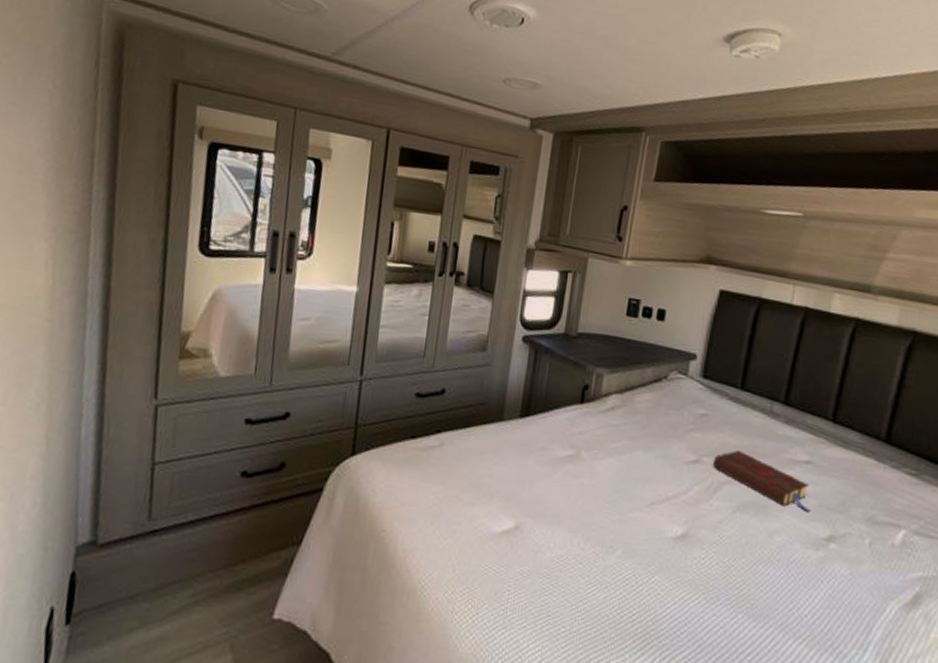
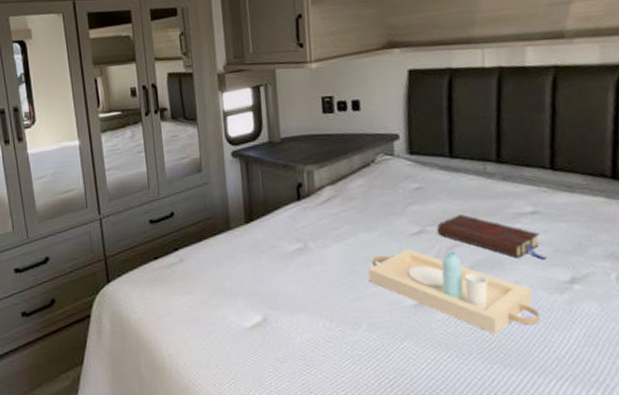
serving tray: none [634,476,792,583] -> present [368,248,540,335]

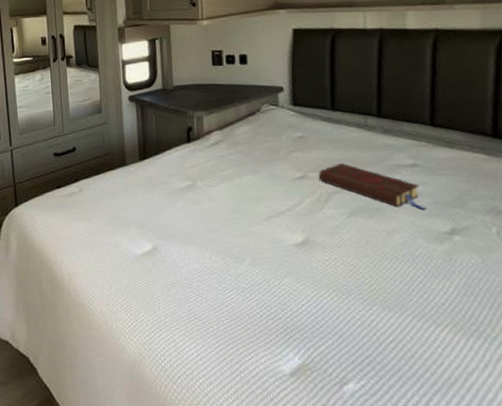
serving tray: present [368,248,540,335] -> none [252,192,420,278]

